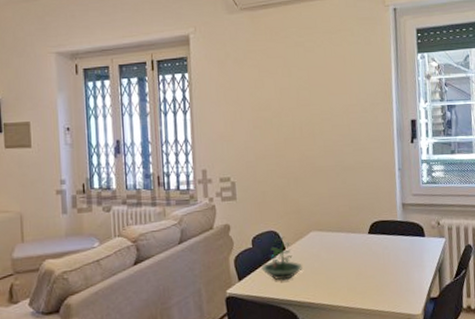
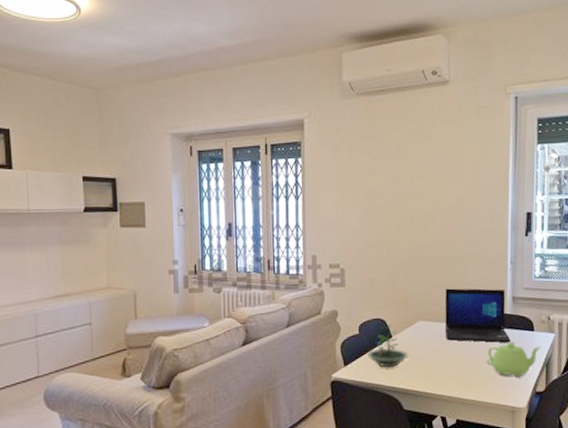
laptop: none [336,196,403,250] -> present [444,288,511,343]
teapot: none [380,249,433,284] -> present [486,343,542,377]

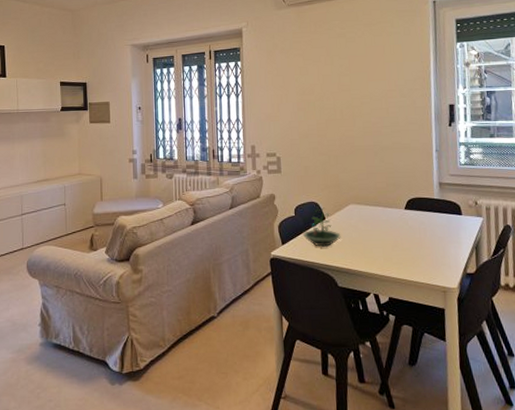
laptop: present [444,288,511,343] -> none [374,174,440,226]
teapot: present [486,343,542,377] -> none [416,226,470,258]

